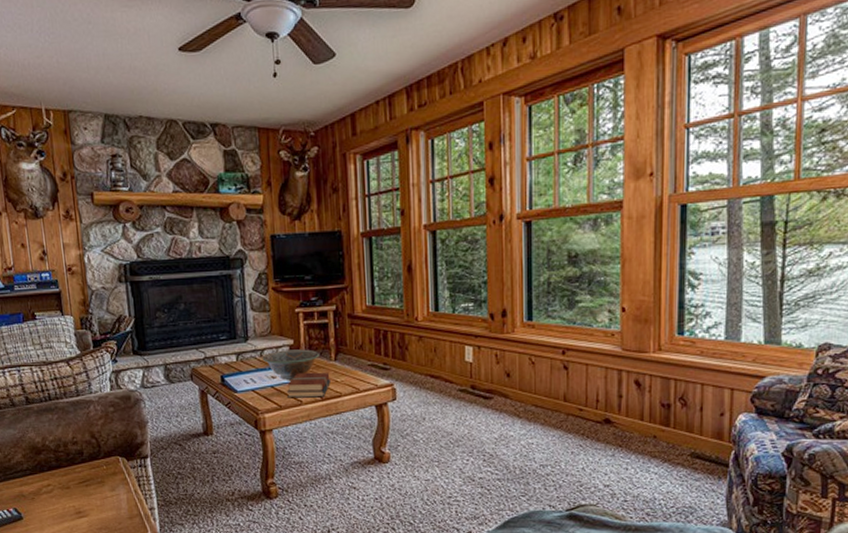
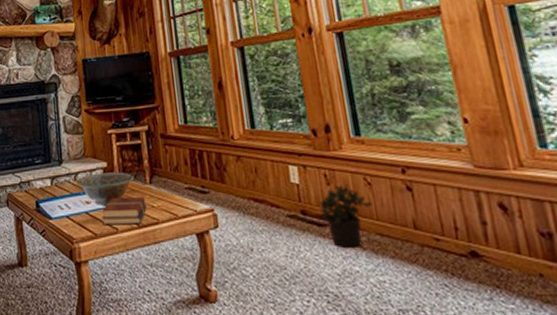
potted plant: none [487,363,533,417] -> present [319,185,373,248]

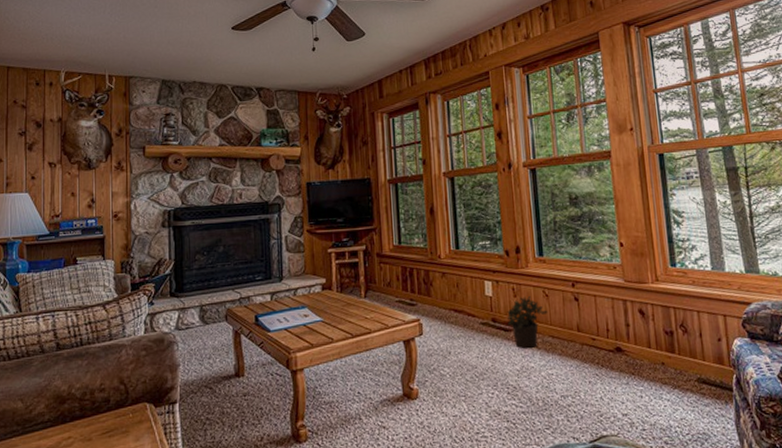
decorative bowl: present [76,172,135,205] -> none [295,287,351,318]
books: present [102,196,147,226] -> none [319,309,360,336]

